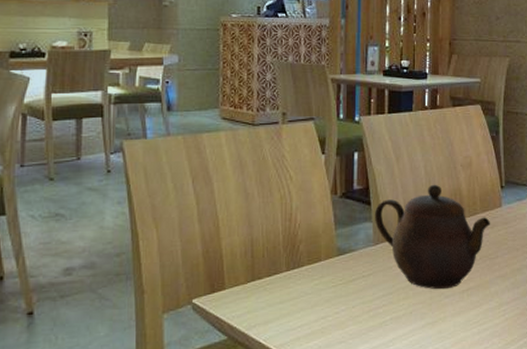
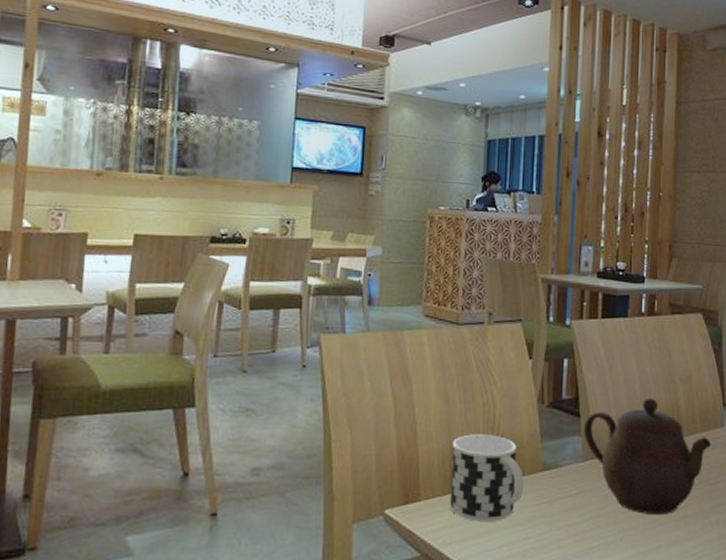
cup: none [253,225,322,305] -> present [450,434,525,521]

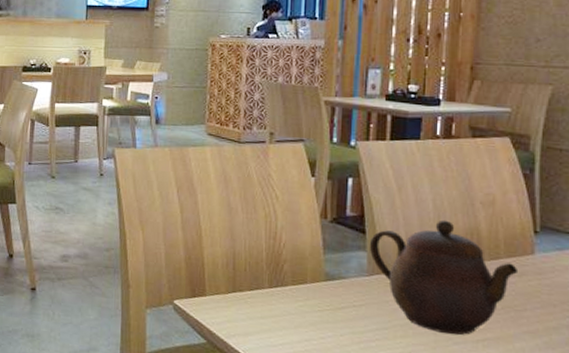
cup: present [450,434,525,521] -> none [233,241,307,321]

